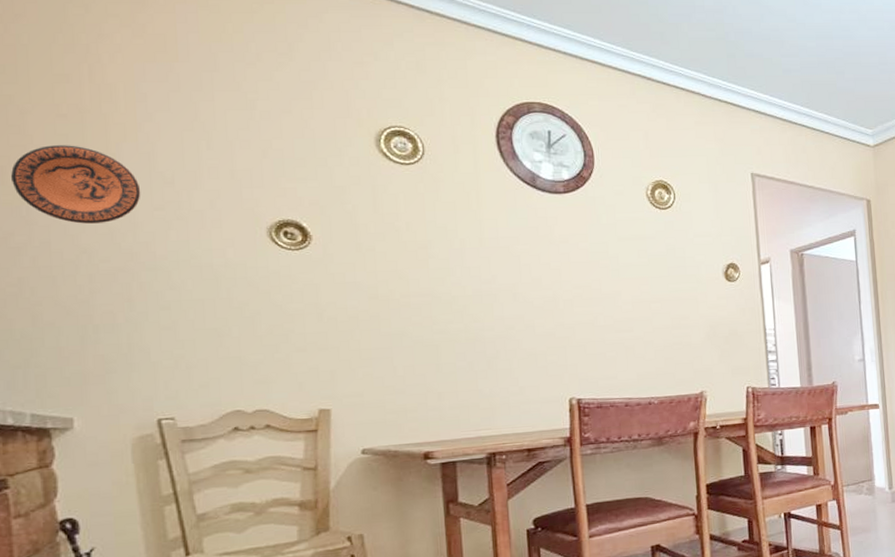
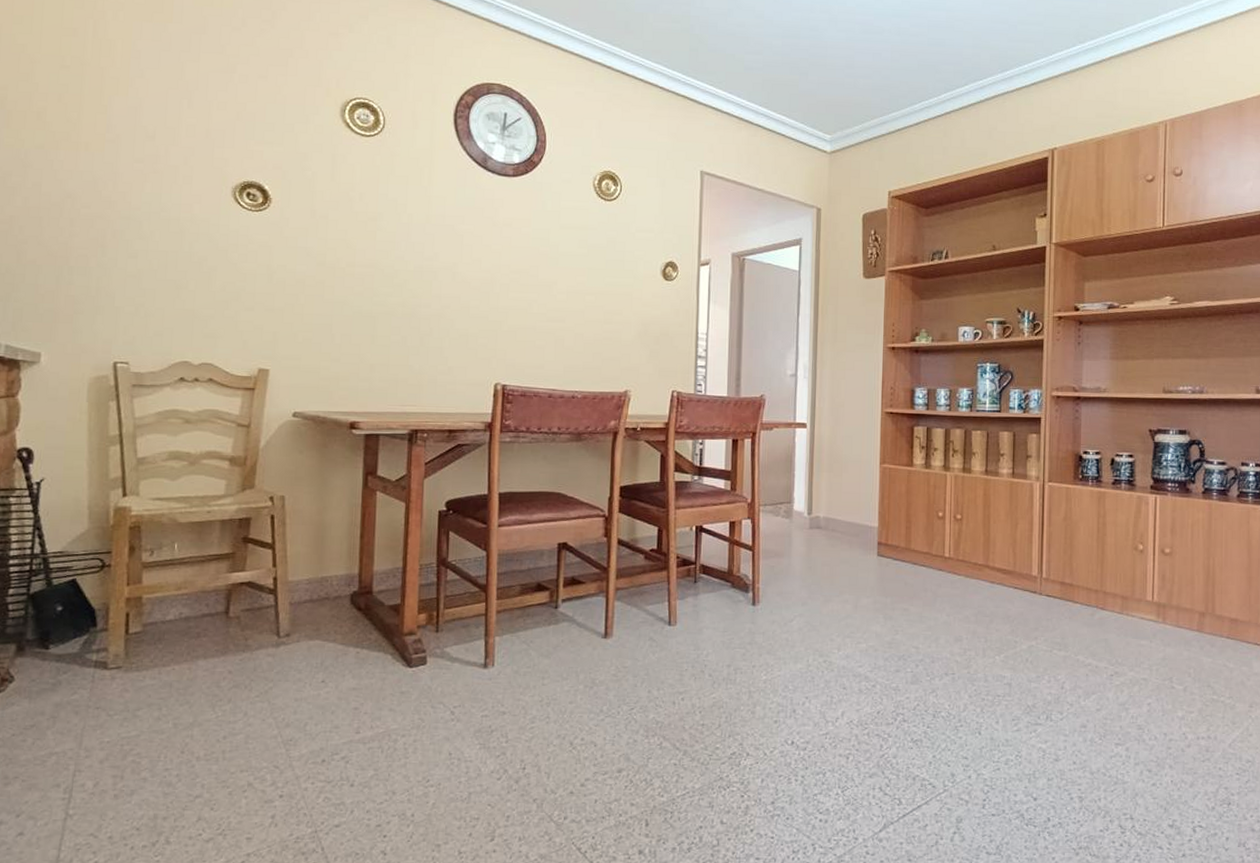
decorative plate: present [11,145,141,224] -> none [15,94,125,171]

